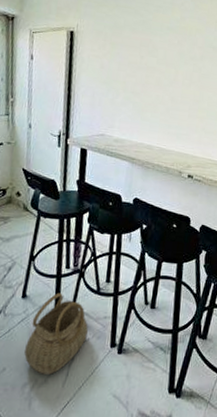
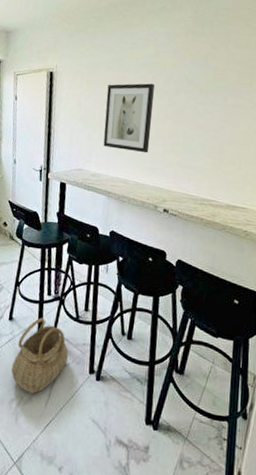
wall art: none [127,47,180,119] -> present [103,83,155,153]

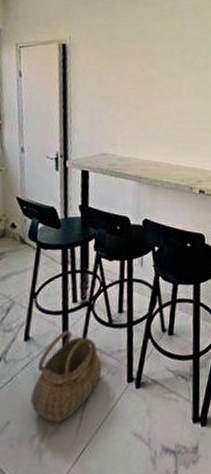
wall art: present [103,83,155,153] -> none [130,57,183,132]

